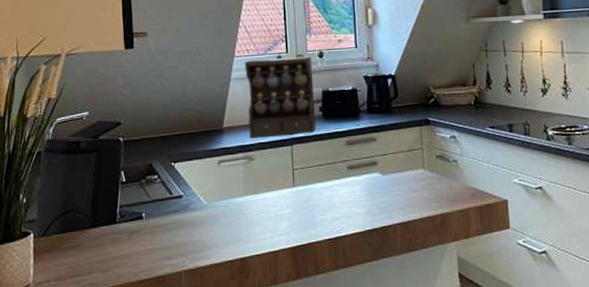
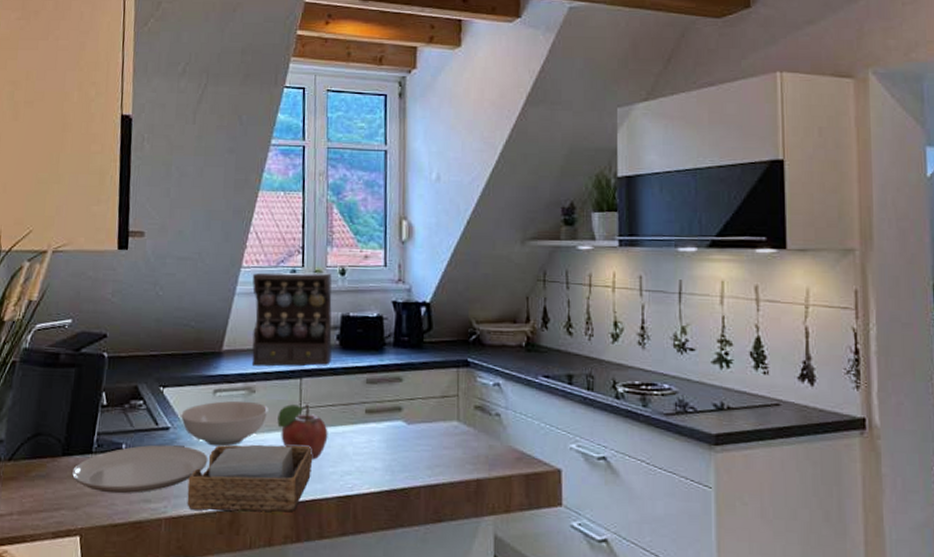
plate: none [100,210,218,255] -> present [72,444,208,494]
bowl: none [190,168,266,208] -> present [180,400,268,447]
napkin holder: none [202,201,306,262] -> present [187,444,312,512]
fruit: none [274,166,318,211] -> present [277,404,328,460]

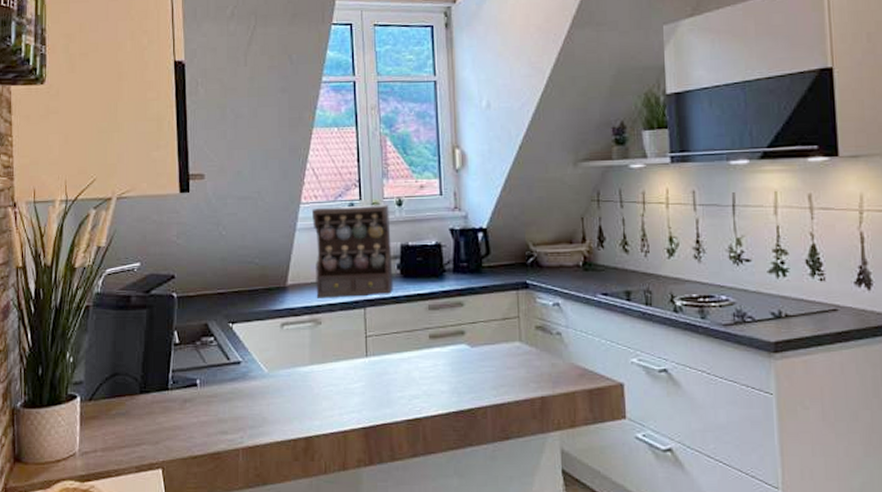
plate: present [72,444,208,494] -> none [151,378,280,427]
bowl: present [180,400,268,447] -> none [250,332,335,377]
napkin holder: present [187,444,312,512] -> none [262,373,380,439]
fruit: present [277,404,328,460] -> none [344,332,394,386]

